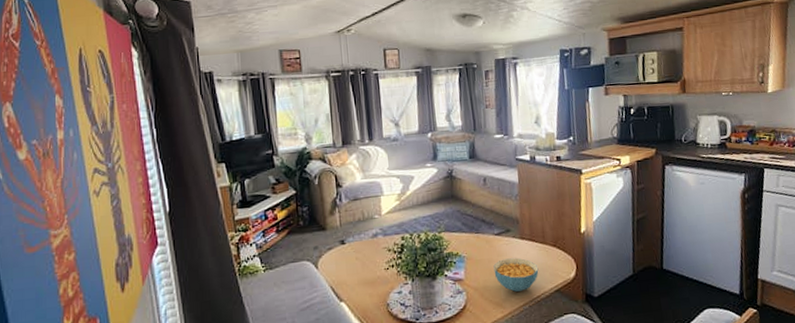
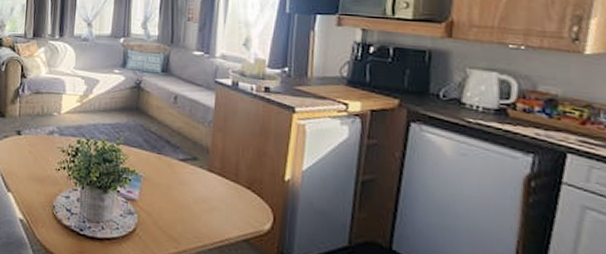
cereal bowl: present [493,257,539,292] -> none [172,189,226,230]

